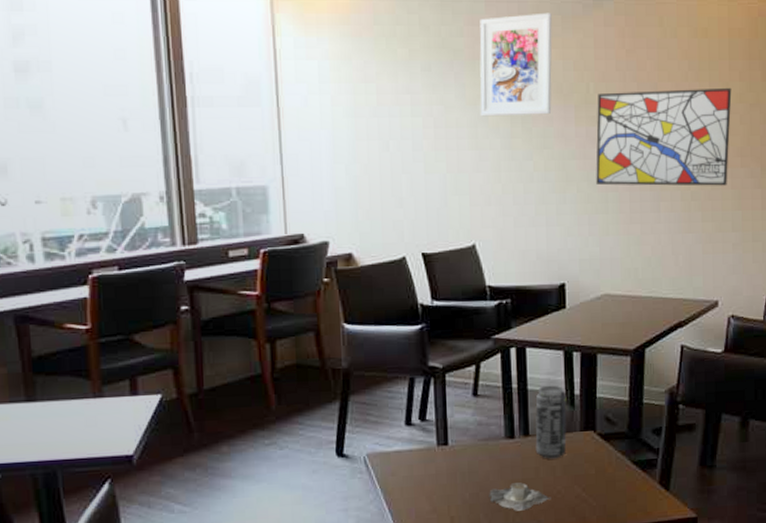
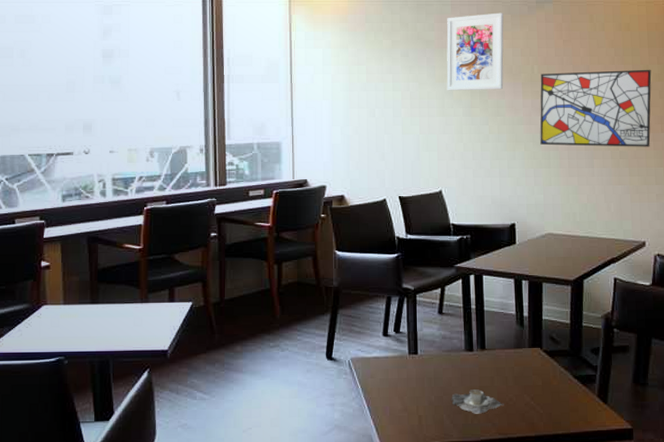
beverage can: present [535,385,567,459] -> none [490,307,517,370]

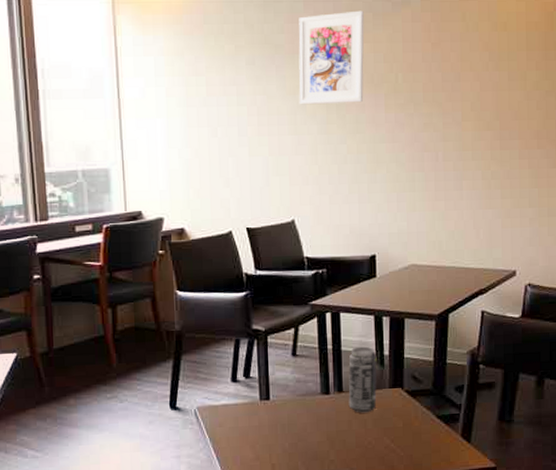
coffee cup: present [451,389,503,414] -> none [306,434,362,460]
beverage can: none [490,307,517,370] -> present [348,346,377,413]
wall art: present [540,69,652,147] -> none [404,76,529,166]

